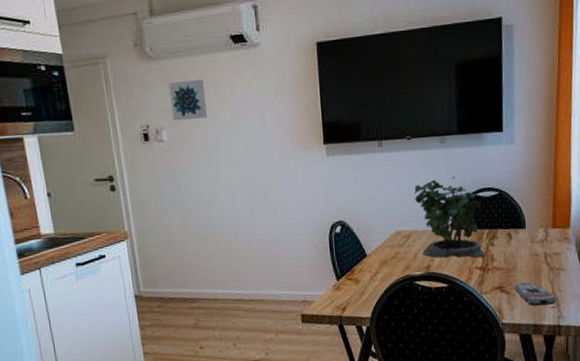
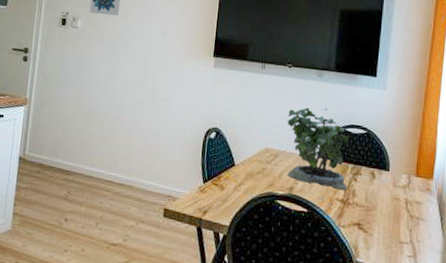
remote control: present [514,282,557,306] -> none [372,224,414,254]

